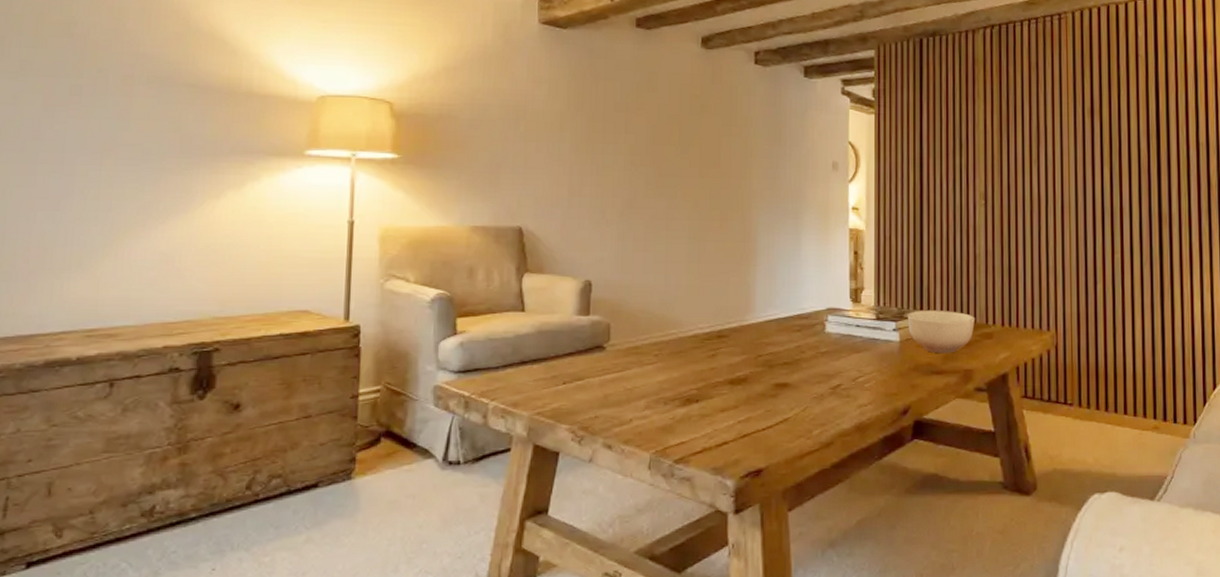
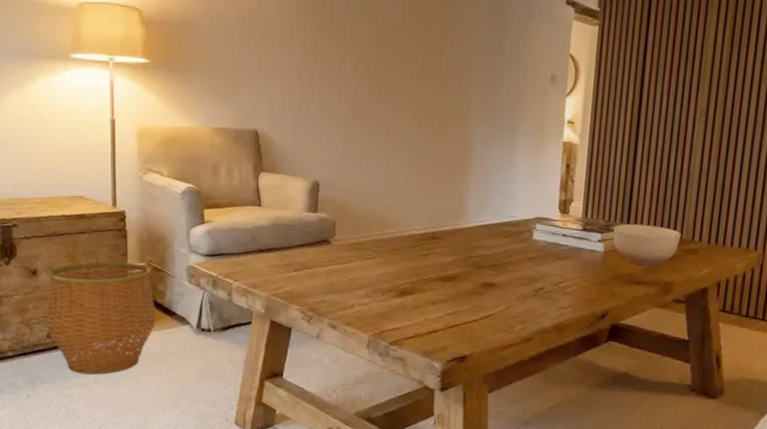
basket: none [246,387,393,533] -> present [46,261,156,375]

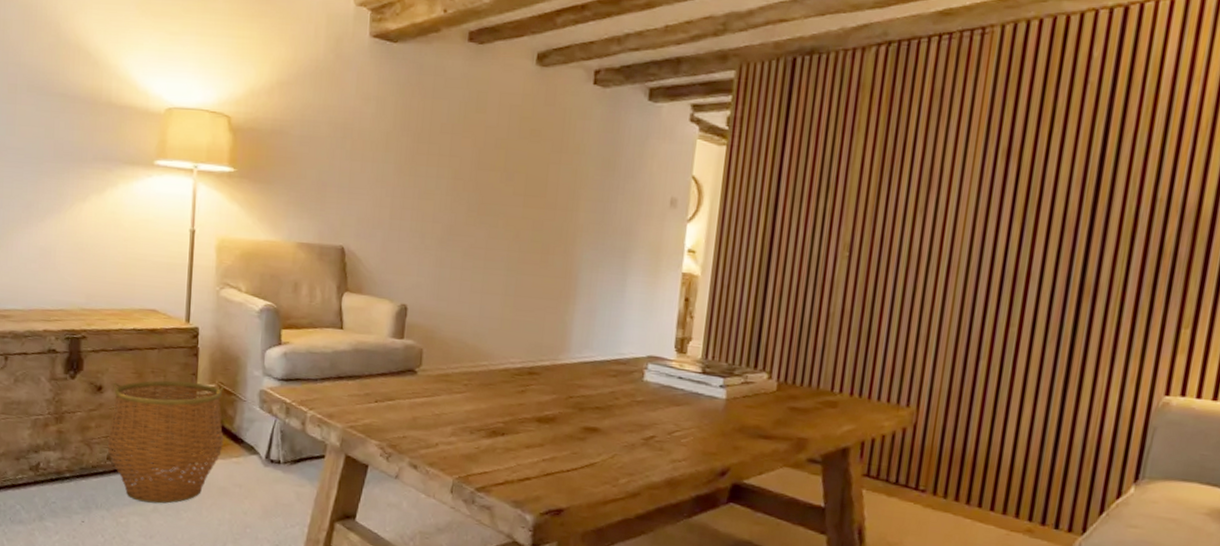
bowl: present [613,223,682,266] -> none [737,367,820,419]

